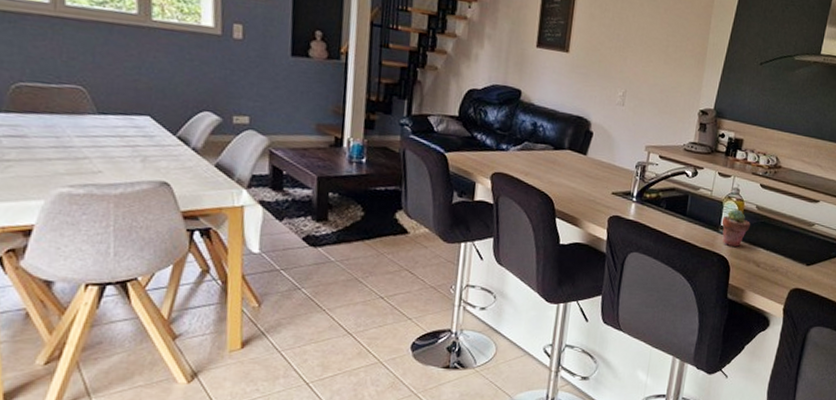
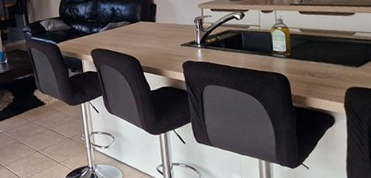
potted succulent: present [721,209,750,248] -> none [273,35,299,66]

